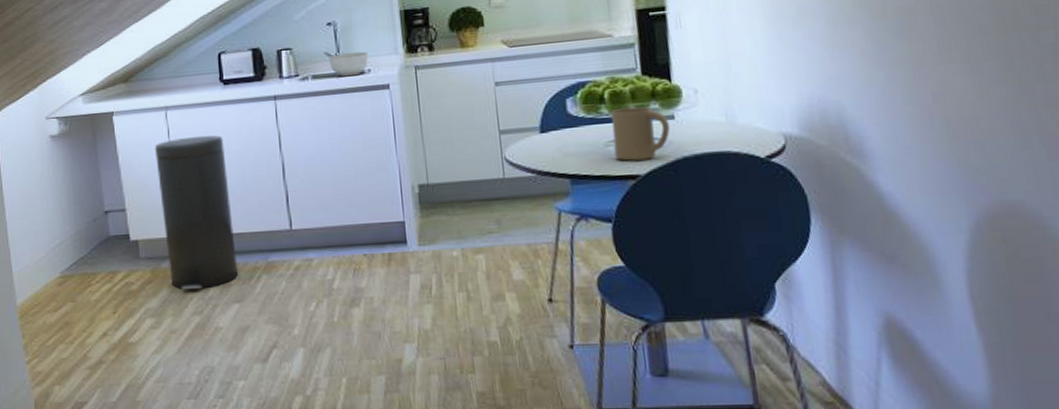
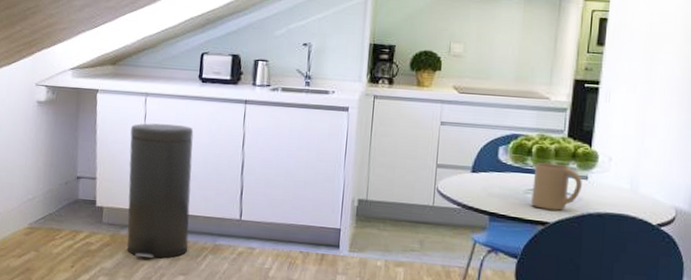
bowl: present [329,51,368,77] -> none [299,73,334,95]

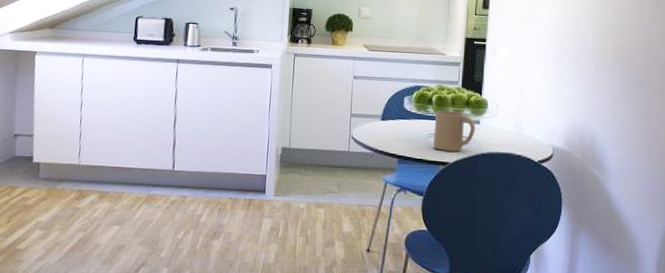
pedal bin: present [127,123,194,259] -> none [63,82,129,211]

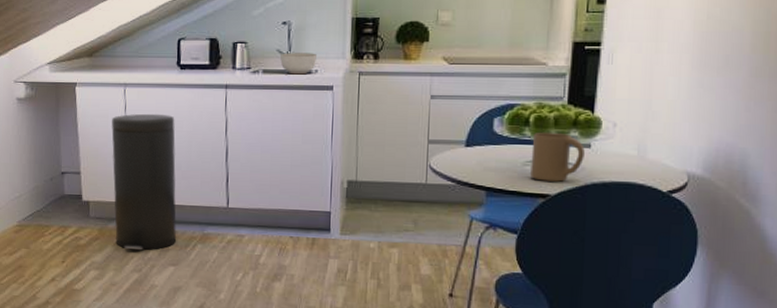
pedal bin: none [63,82,129,211] -> present [111,113,177,251]
bowl: none [227,34,259,54] -> present [280,53,316,75]

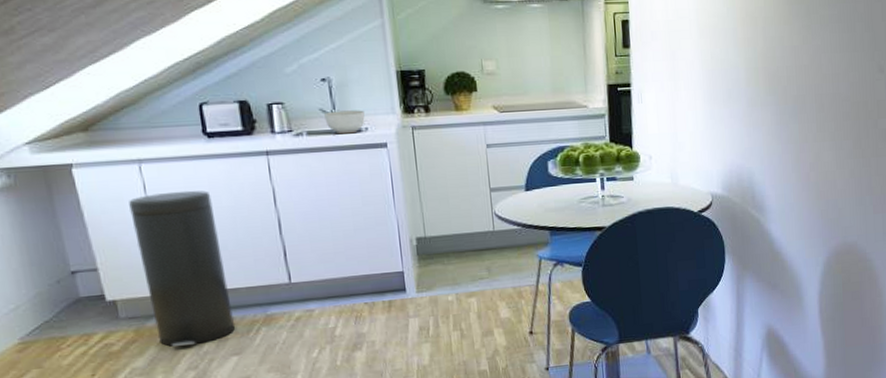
cup: present [530,132,585,182] -> none [584,169,630,215]

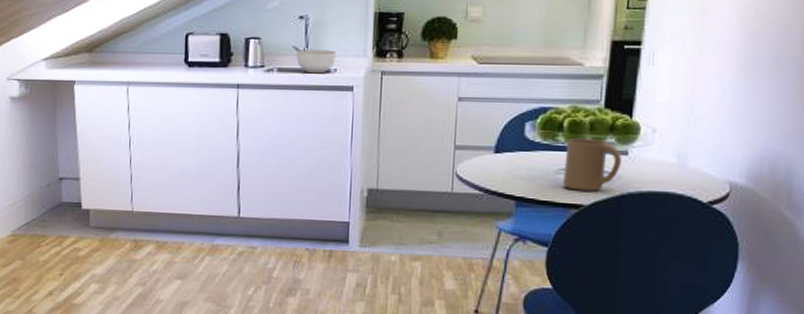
pedal bin: present [129,190,235,348] -> none [113,115,184,263]
cup: none [584,169,630,215] -> present [563,137,622,191]

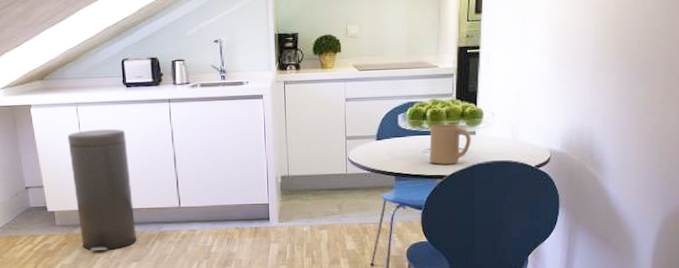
pedal bin: none [113,115,184,263] -> present [68,128,137,251]
bowl: present [297,50,336,74] -> none [215,66,247,87]

